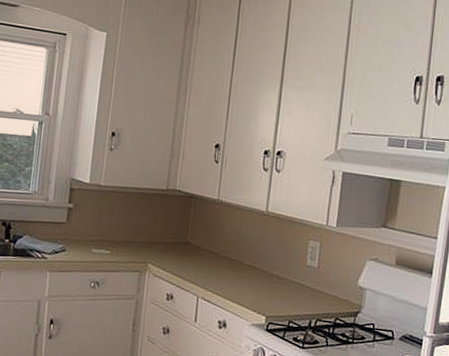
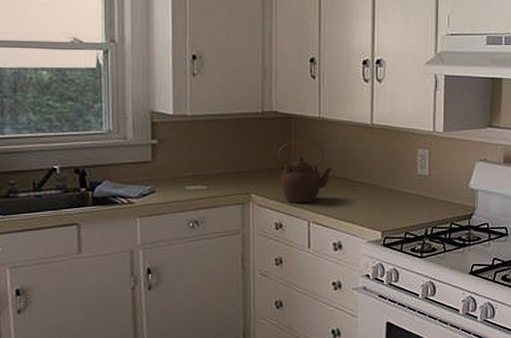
teapot: none [176,219,226,279] -> present [277,141,333,204]

